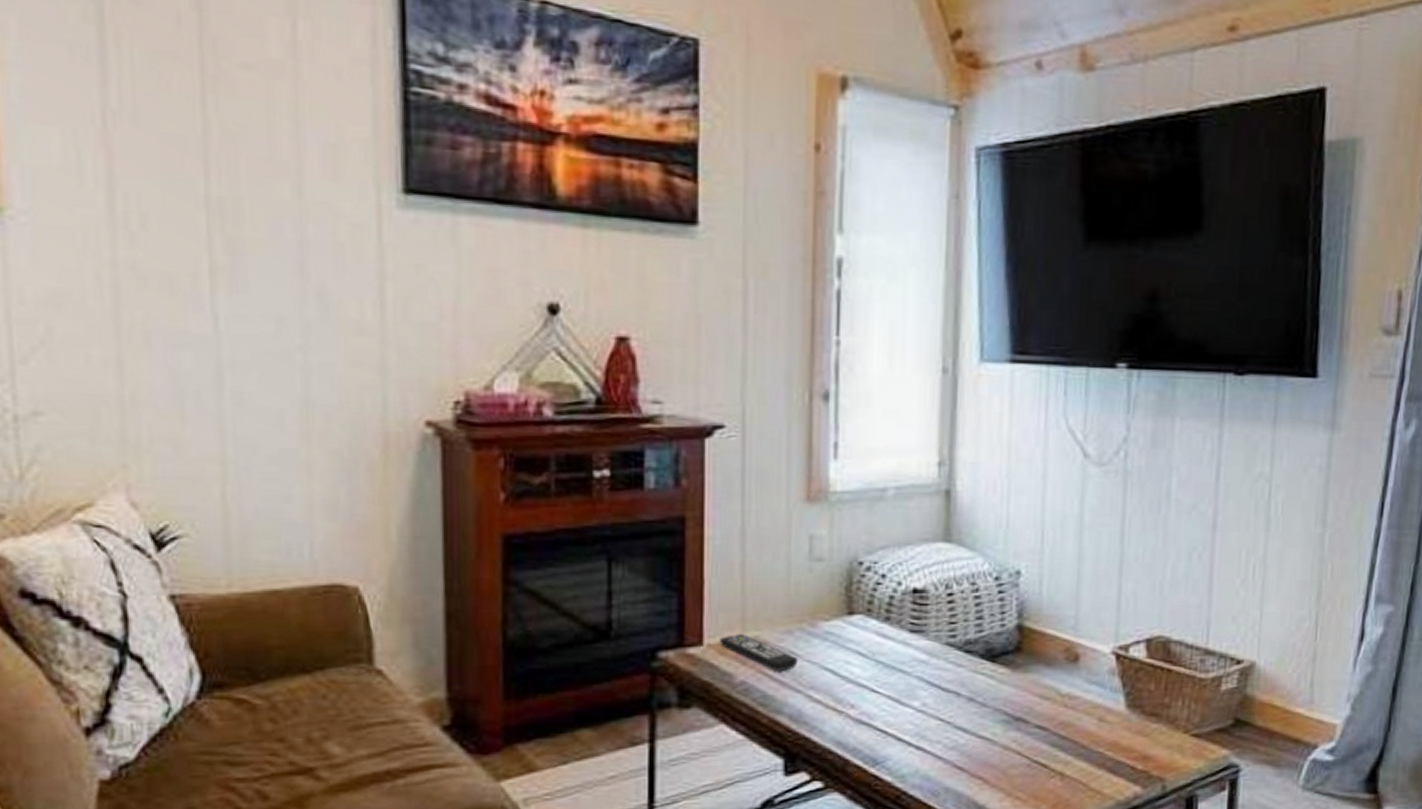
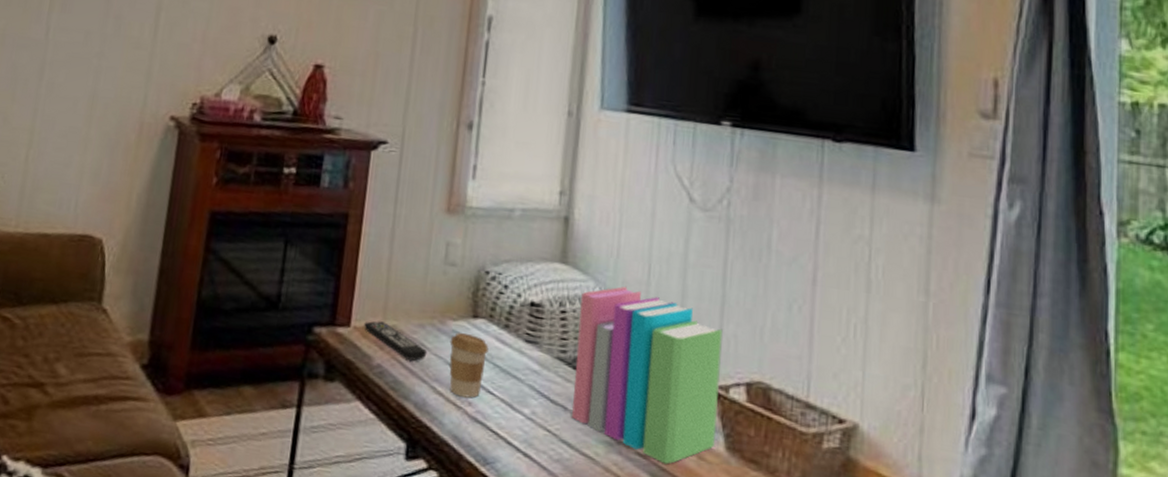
coffee cup: none [823,633,869,701] -> present [449,333,489,398]
books: none [966,557,1121,732] -> present [572,286,723,465]

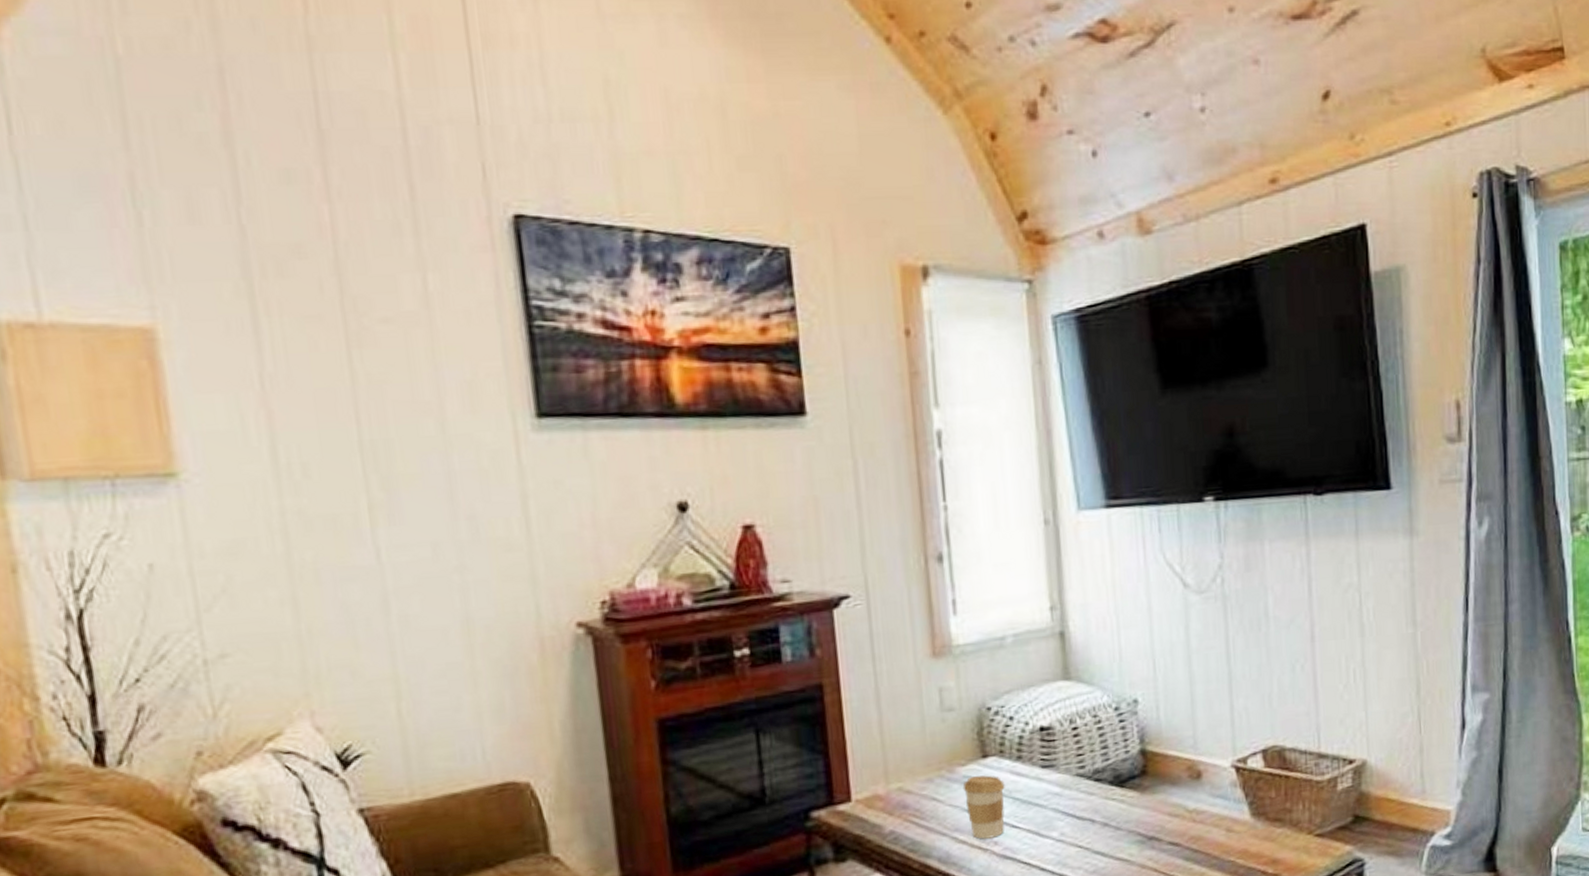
remote control: present [364,321,428,361] -> none [866,787,941,818]
books: present [572,286,723,465] -> none [1090,687,1240,846]

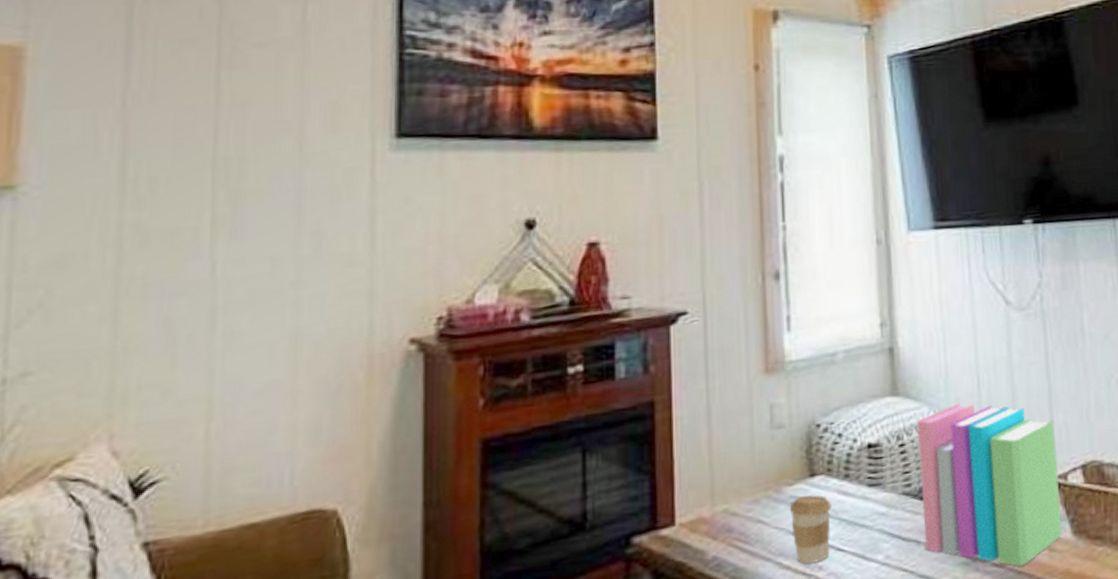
books: none [1090,687,1240,846] -> present [916,402,1062,567]

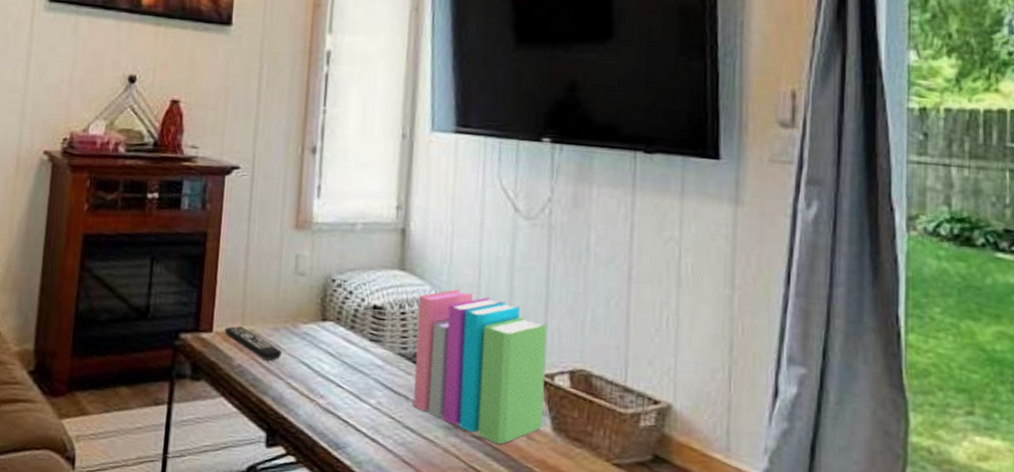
remote control: none [691,509,767,542] -> present [225,326,282,360]
coffee cup: present [789,495,832,564] -> none [302,334,337,392]

